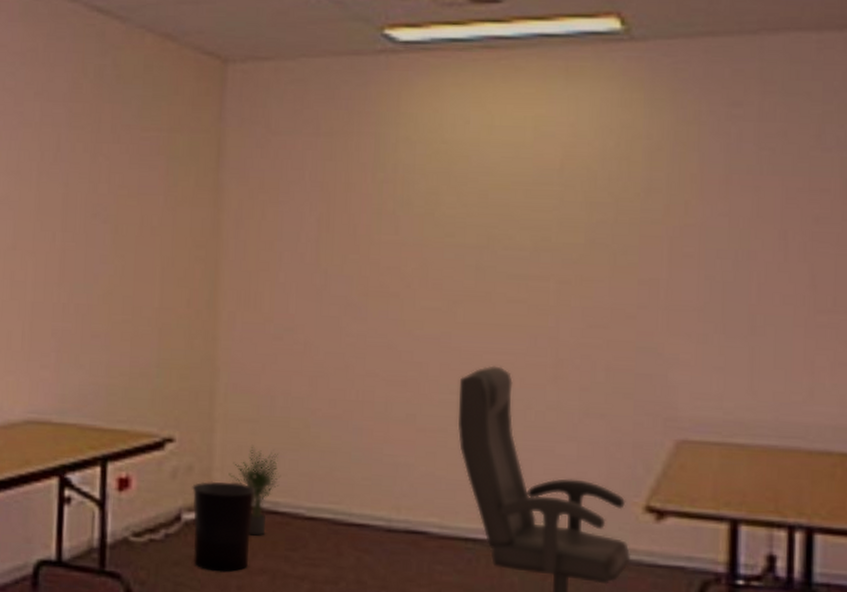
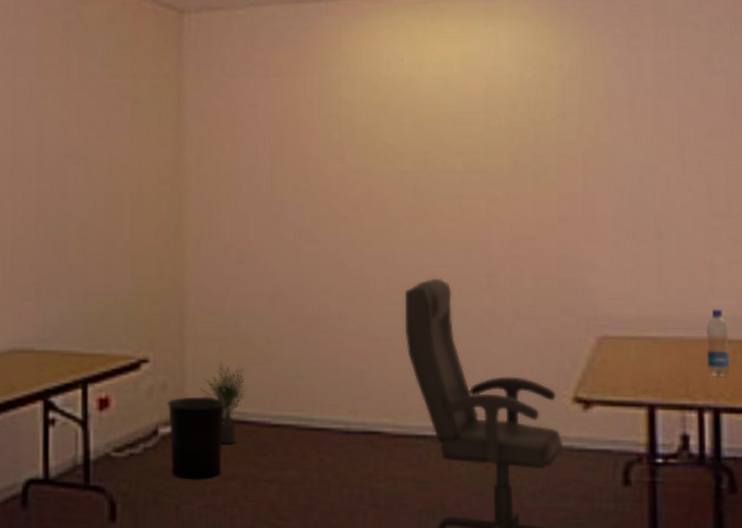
bottle: none [800,416,830,493] -> present [706,309,731,377]

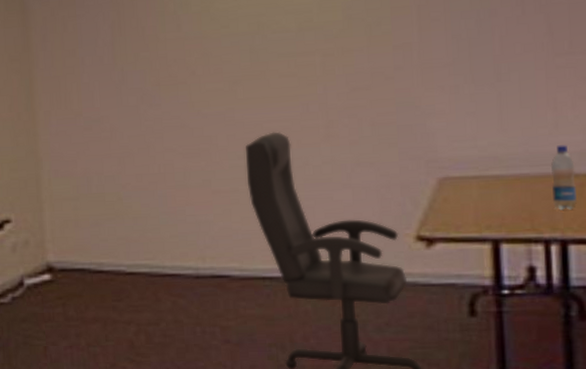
waste bin: present [167,396,226,480] -> none [30,250,83,324]
potted plant: present [200,361,248,445] -> none [59,218,103,292]

